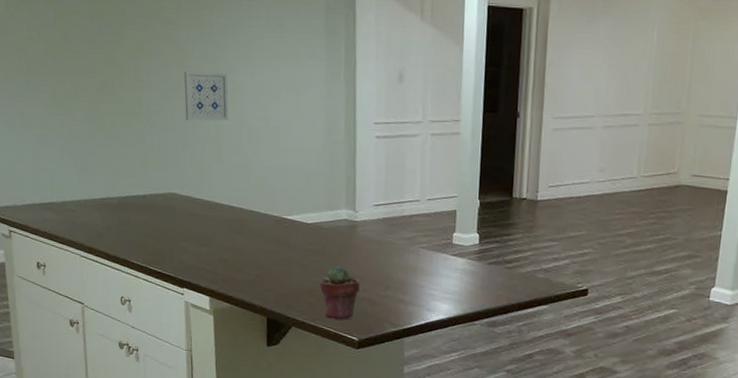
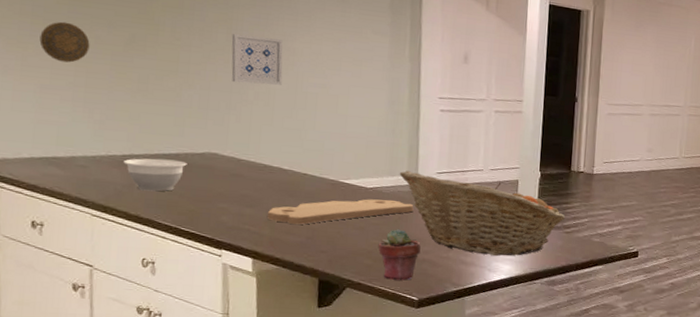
decorative plate: none [33,73,71,112] -> present [39,21,90,63]
bowl: none [102,200,152,233] -> present [123,158,187,192]
cutting board: none [220,235,353,263] -> present [267,199,414,225]
fruit basket: none [338,204,507,294] -> present [399,170,566,256]

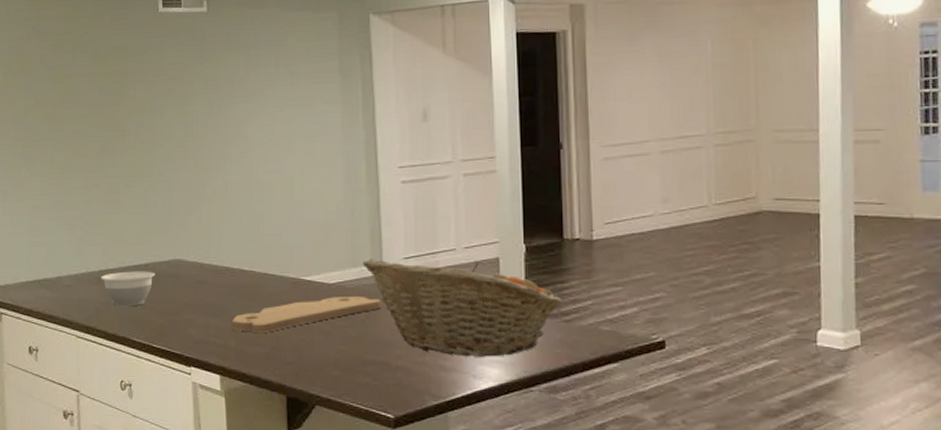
decorative plate: present [39,21,90,63] -> none [30,140,69,181]
wall art: present [231,34,283,85] -> none [188,126,238,180]
potted succulent: present [378,229,421,281] -> none [346,331,392,394]

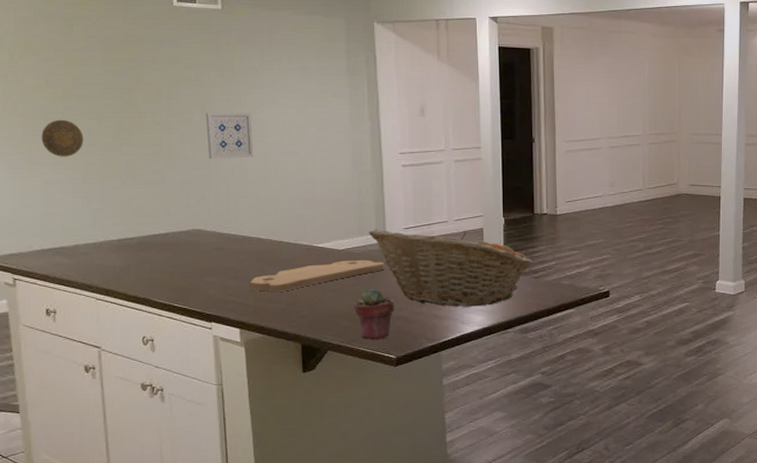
decorative plate: none [30,140,69,181] -> present [41,119,84,157]
bowl: present [101,271,155,307] -> none [120,239,175,272]
wall art: none [188,126,238,180] -> present [205,113,254,160]
potted succulent: none [346,331,392,394] -> present [354,288,394,340]

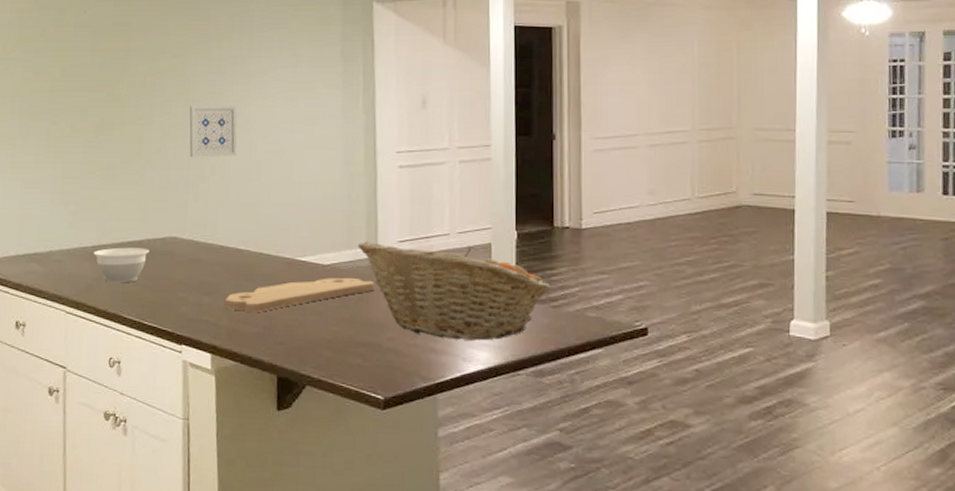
decorative plate: present [41,119,84,157] -> none [25,114,67,155]
bowl: none [120,239,175,272] -> present [93,247,150,283]
potted succulent: present [354,288,394,340] -> none [338,312,384,375]

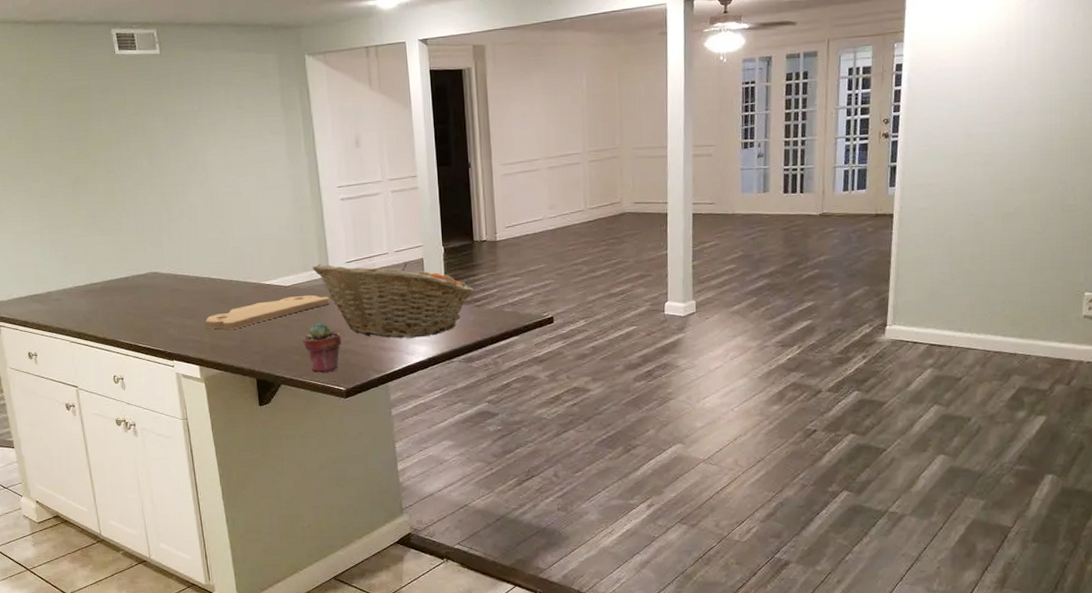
bowl: present [93,247,150,283] -> none [86,283,135,315]
wall art: present [189,106,237,158] -> none [153,156,200,204]
potted succulent: none [338,312,384,375] -> present [303,323,341,373]

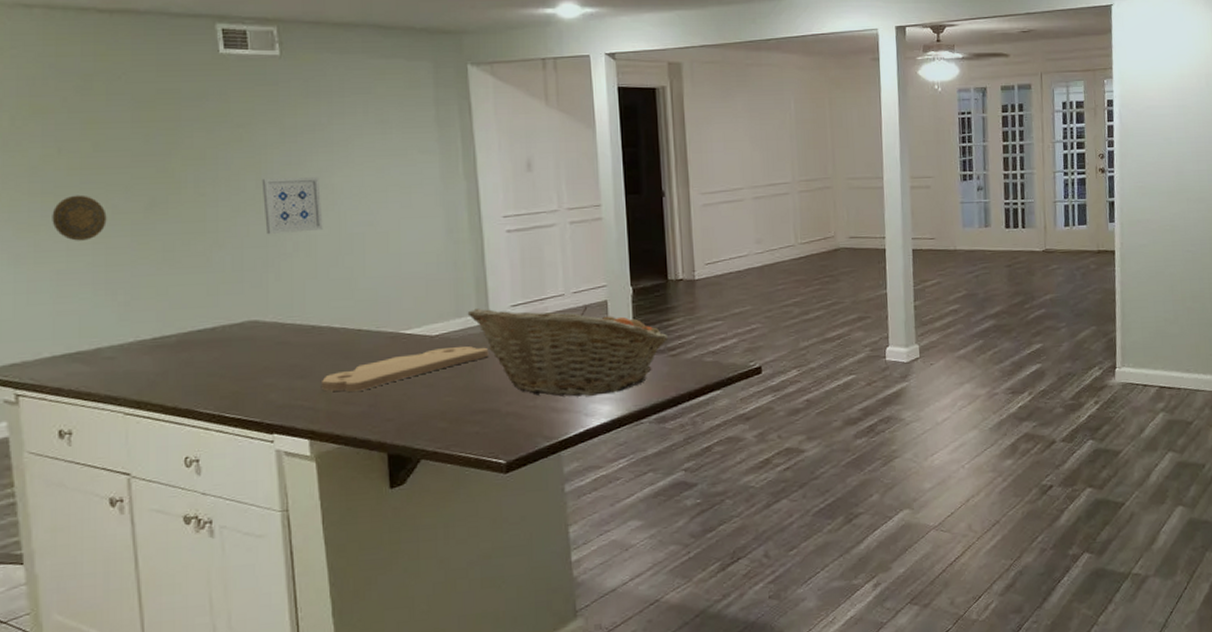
decorative plate: none [9,173,47,209] -> present [52,195,107,241]
wall art: none [153,156,200,204] -> present [261,177,323,235]
potted succulent: present [303,323,341,373] -> none [452,380,502,443]

